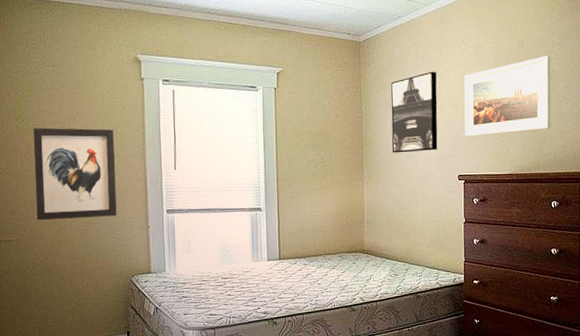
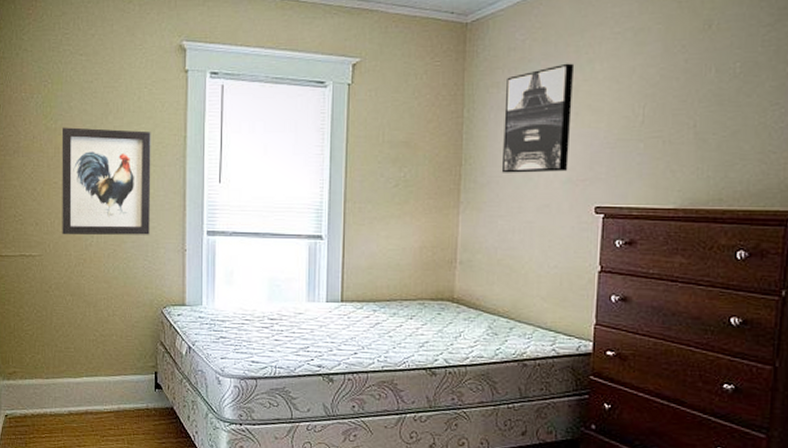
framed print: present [464,56,551,137] -> none [610,41,754,155]

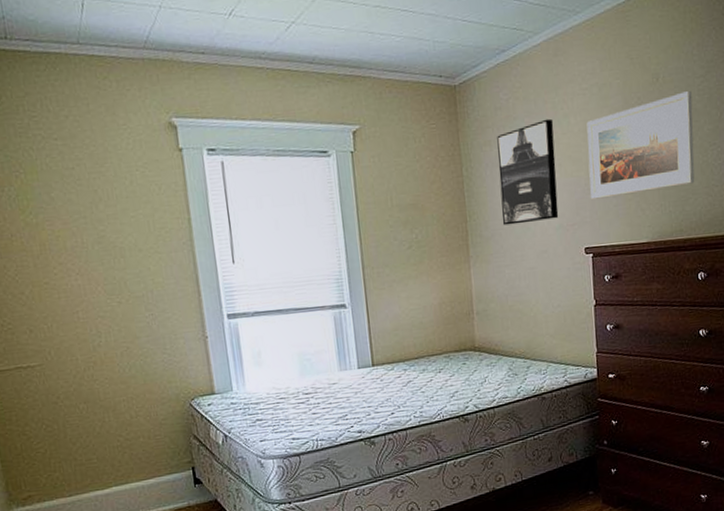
wall art: present [61,127,151,236] -> none [45,217,165,339]
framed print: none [610,41,754,155] -> present [586,91,695,200]

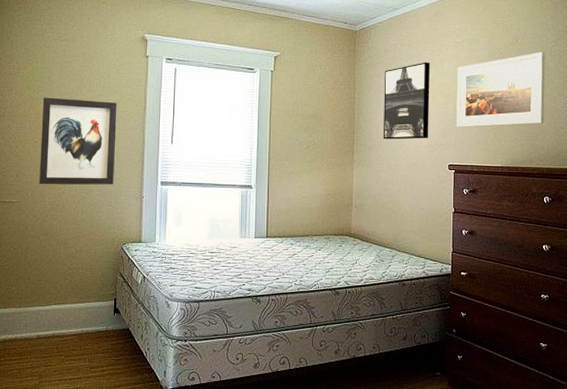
wall art: none [45,217,165,339] -> present [39,97,117,185]

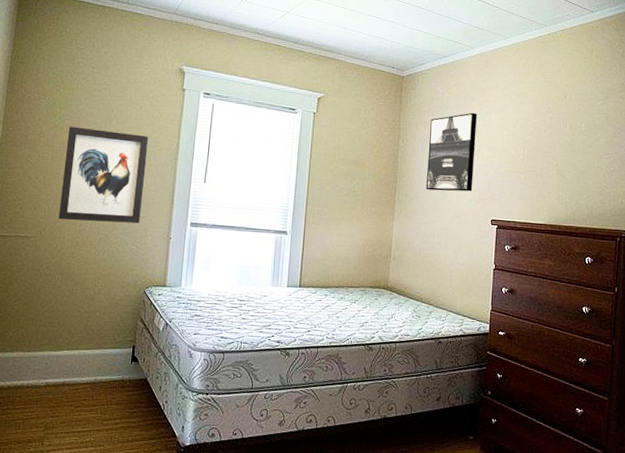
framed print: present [456,52,545,127] -> none [501,109,593,183]

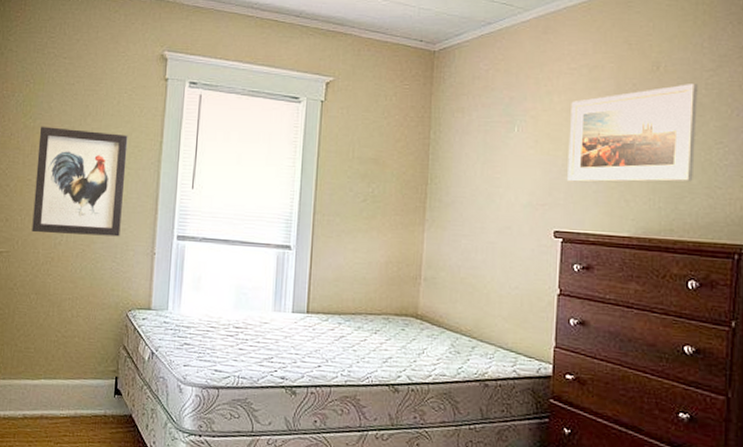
wall art: present [425,112,478,192] -> none [465,93,535,196]
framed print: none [501,109,593,183] -> present [567,84,698,183]

